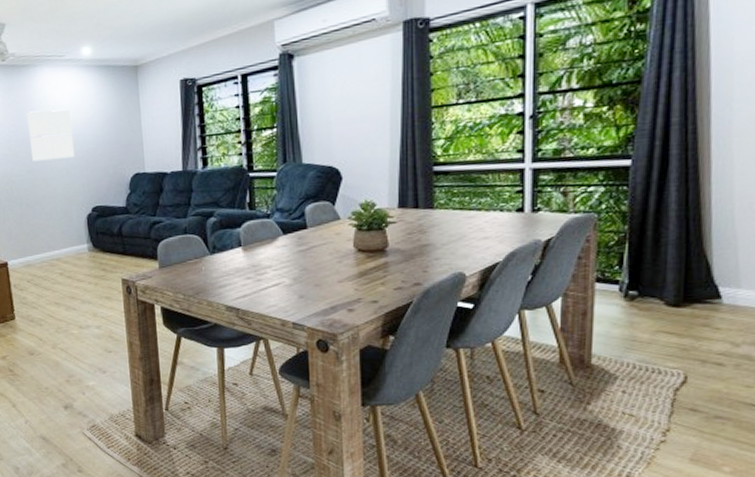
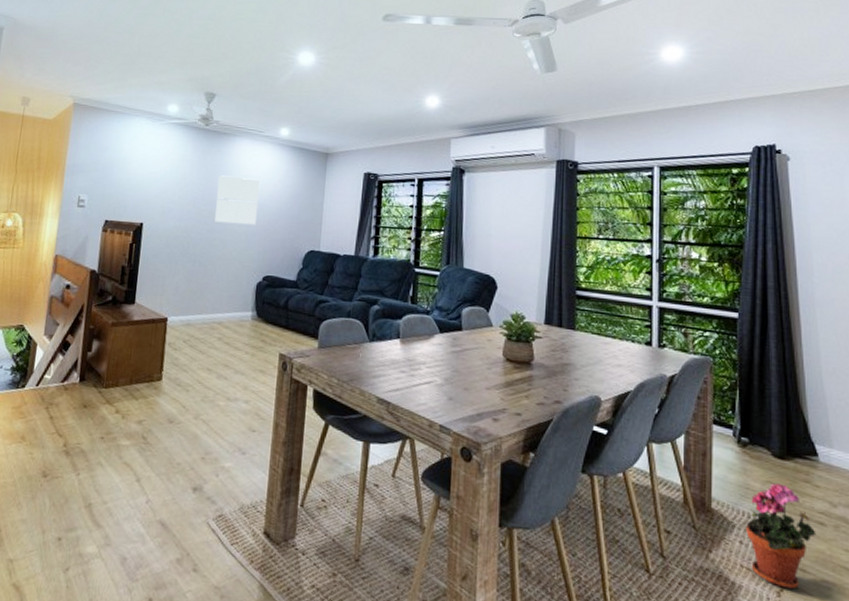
potted plant: none [630,331,713,428] -> present [746,483,816,589]

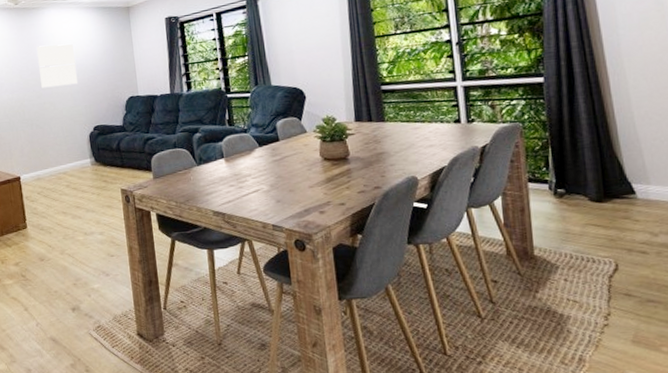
potted plant: present [746,483,816,589] -> none [569,224,639,313]

